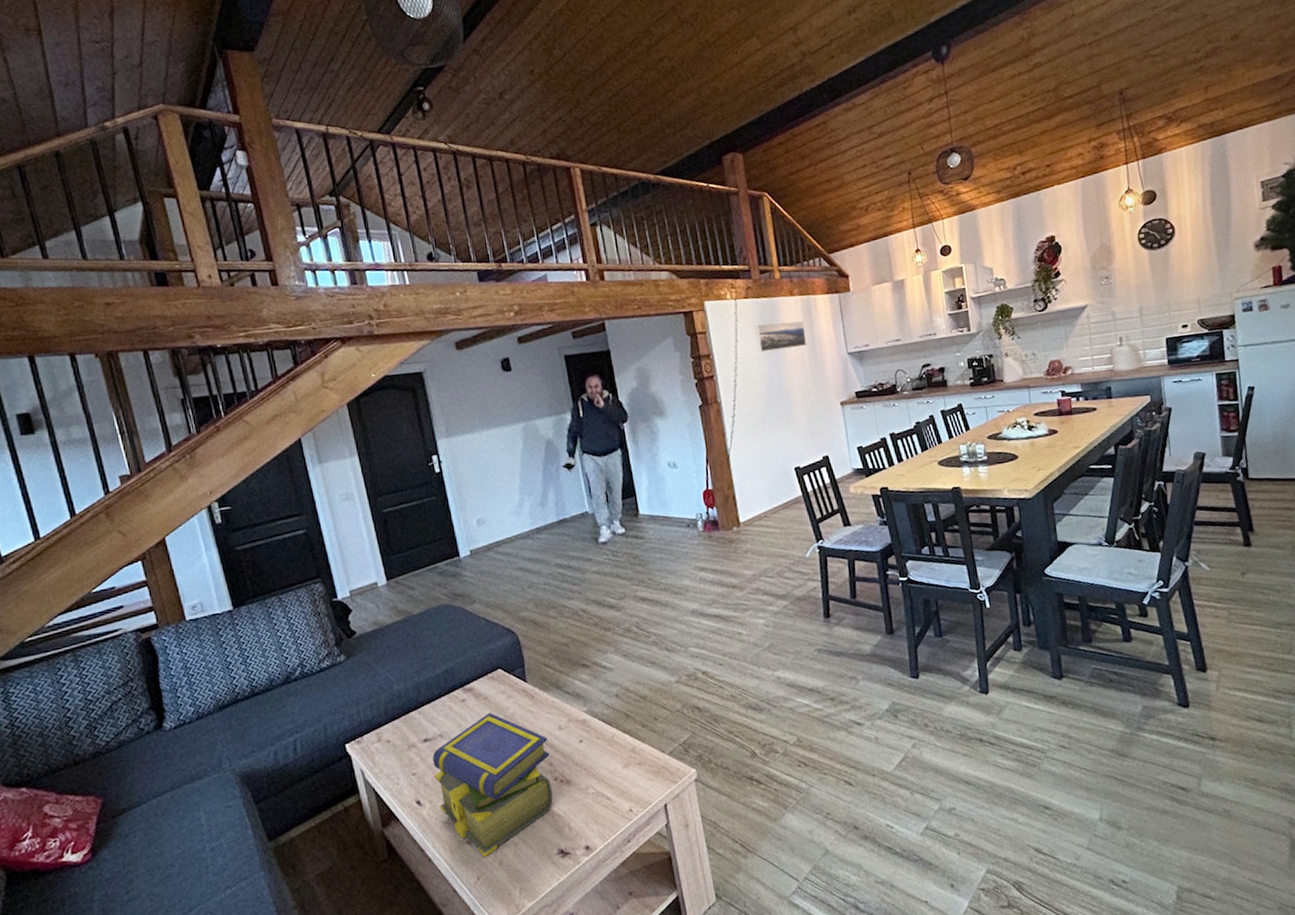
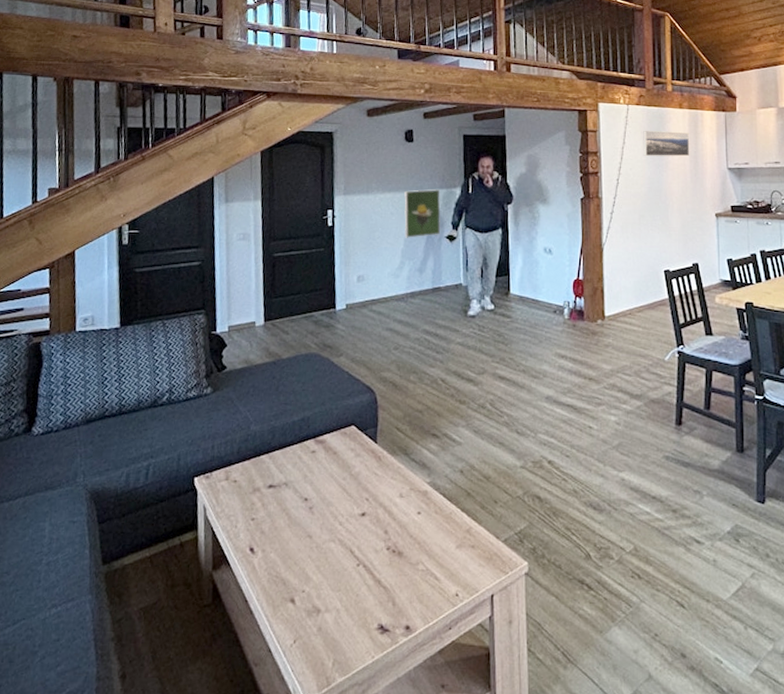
stack of books: present [432,713,553,858] -> none [271,468,388,620]
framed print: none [511,418,557,473] -> present [404,189,441,238]

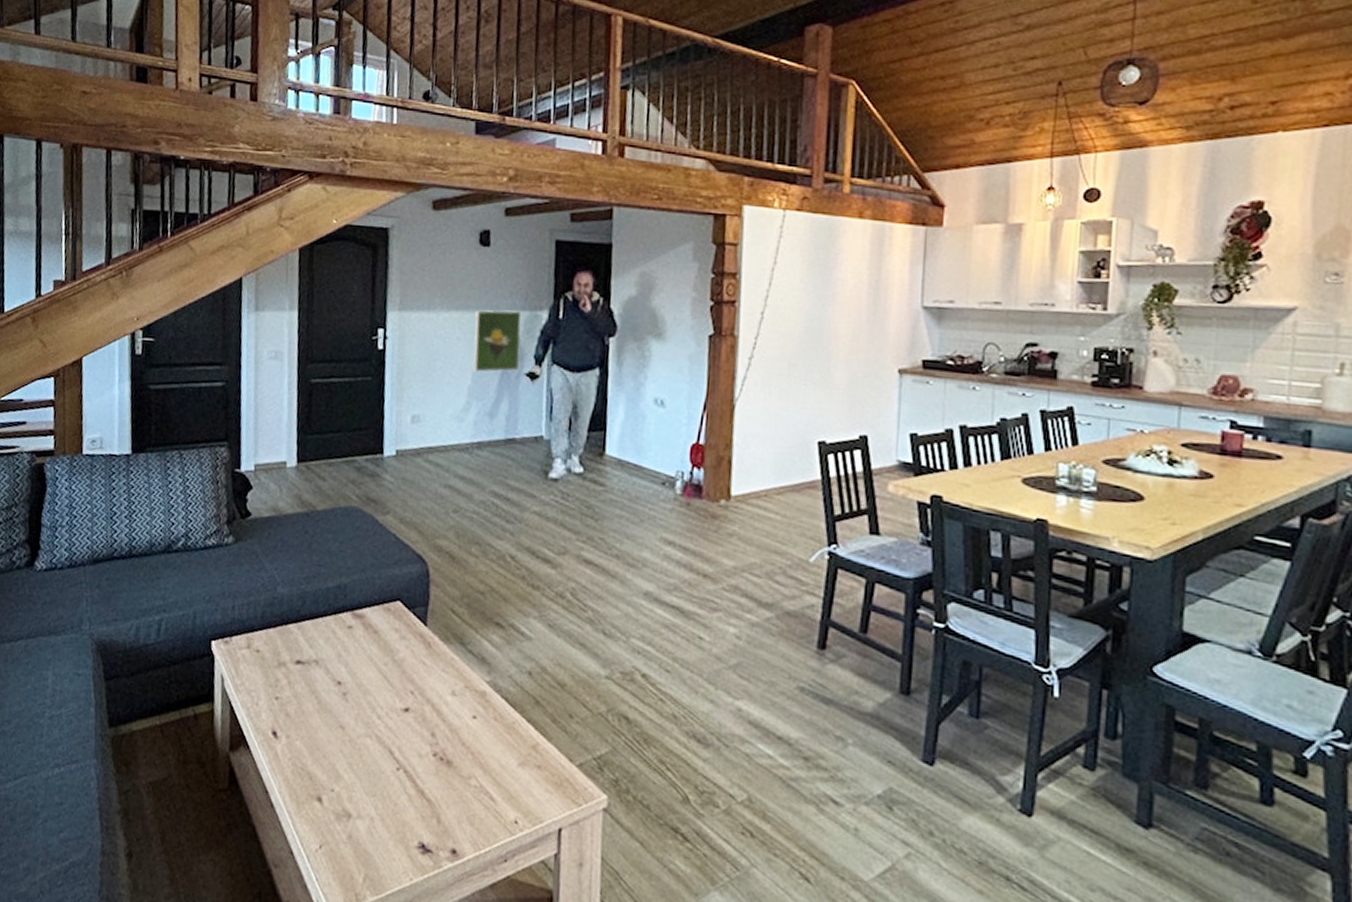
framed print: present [643,131,689,157] -> none [801,247,870,287]

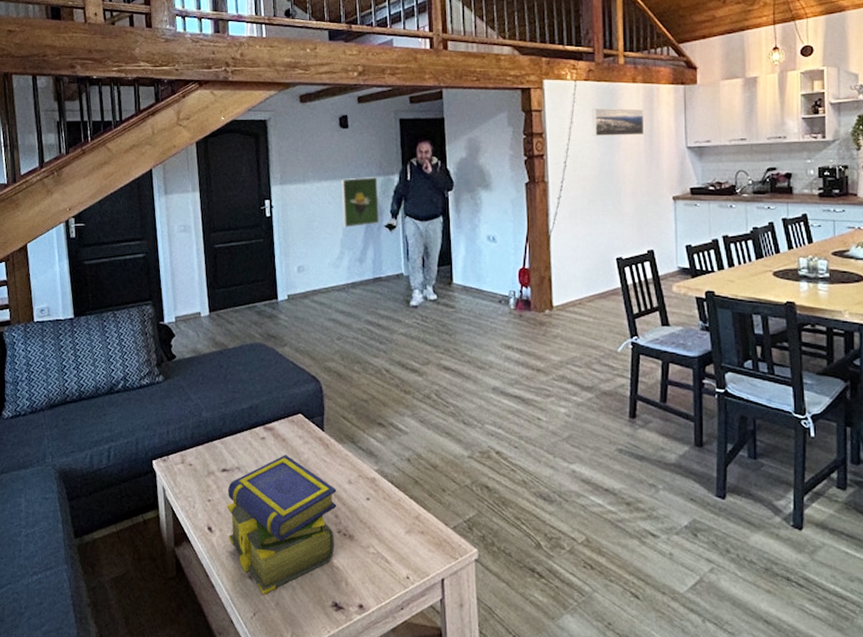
stack of books: none [296,650,437,824] -> present [227,455,337,595]
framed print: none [801,247,870,287] -> present [592,108,643,136]

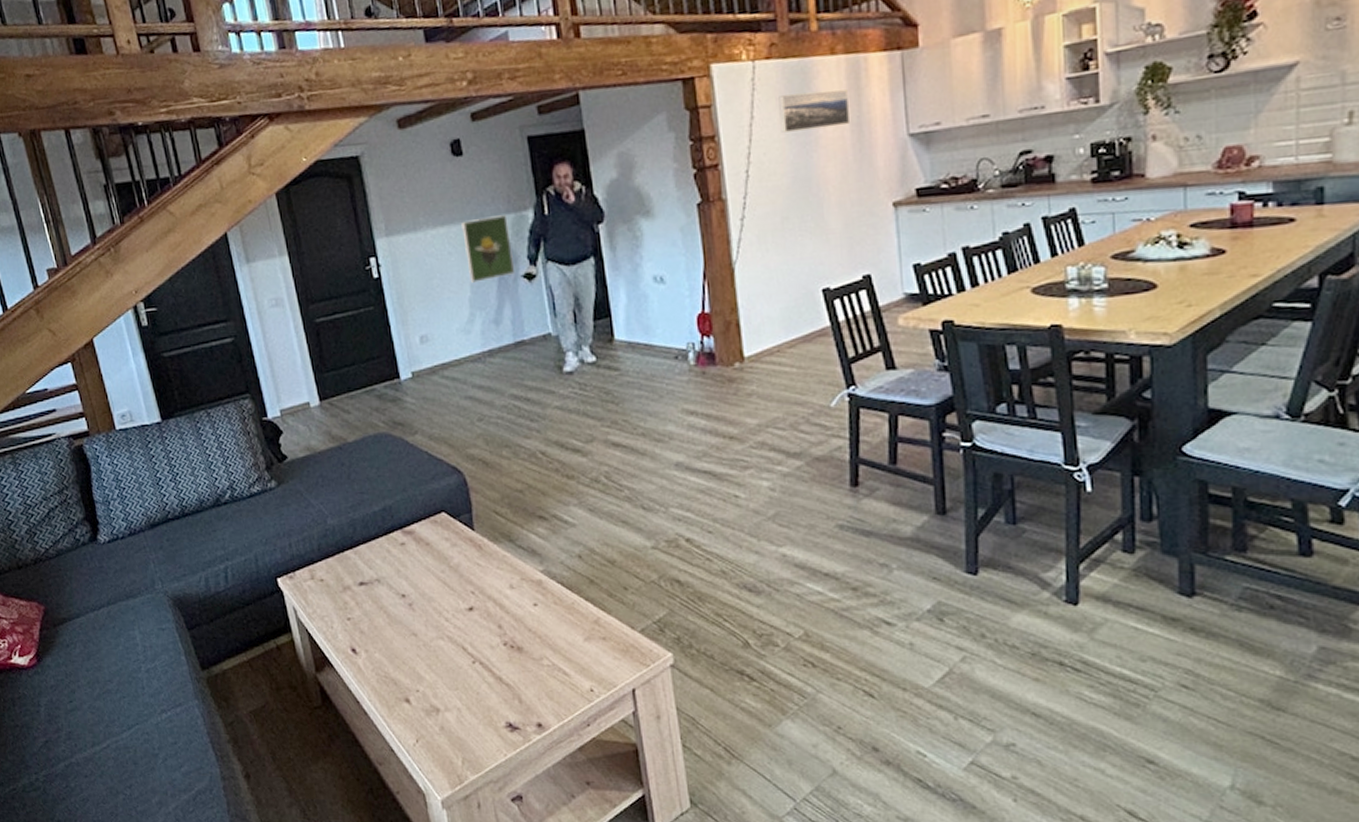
stack of books: present [227,455,337,595] -> none [369,561,502,720]

